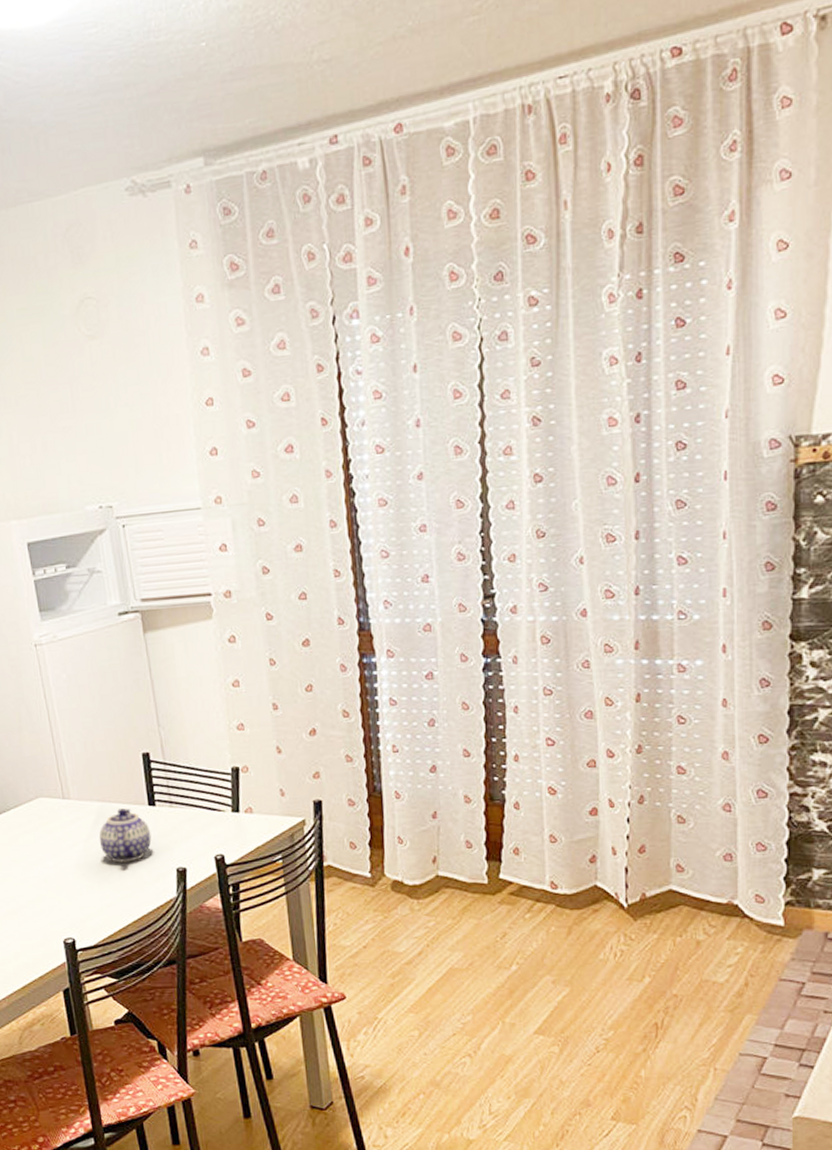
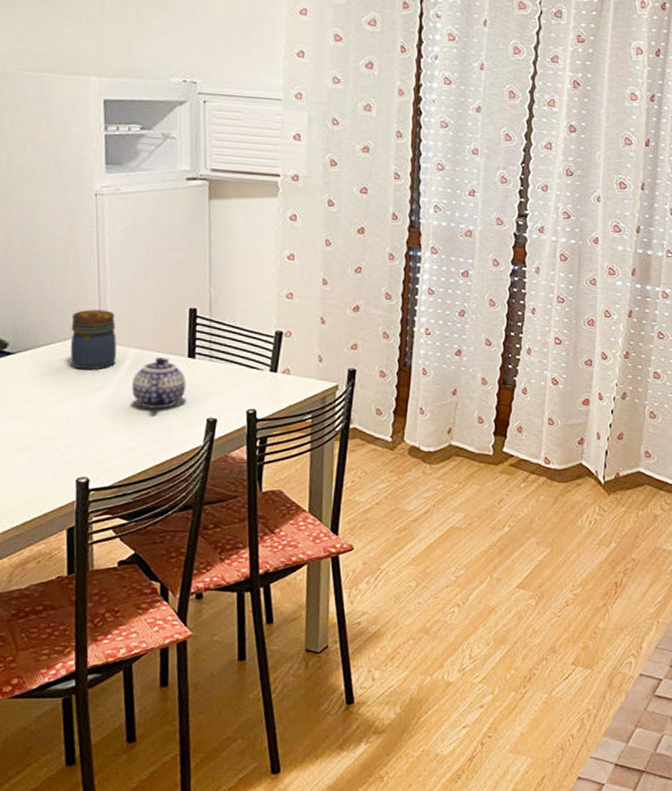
jar: none [33,765,81,829] -> present [70,309,117,370]

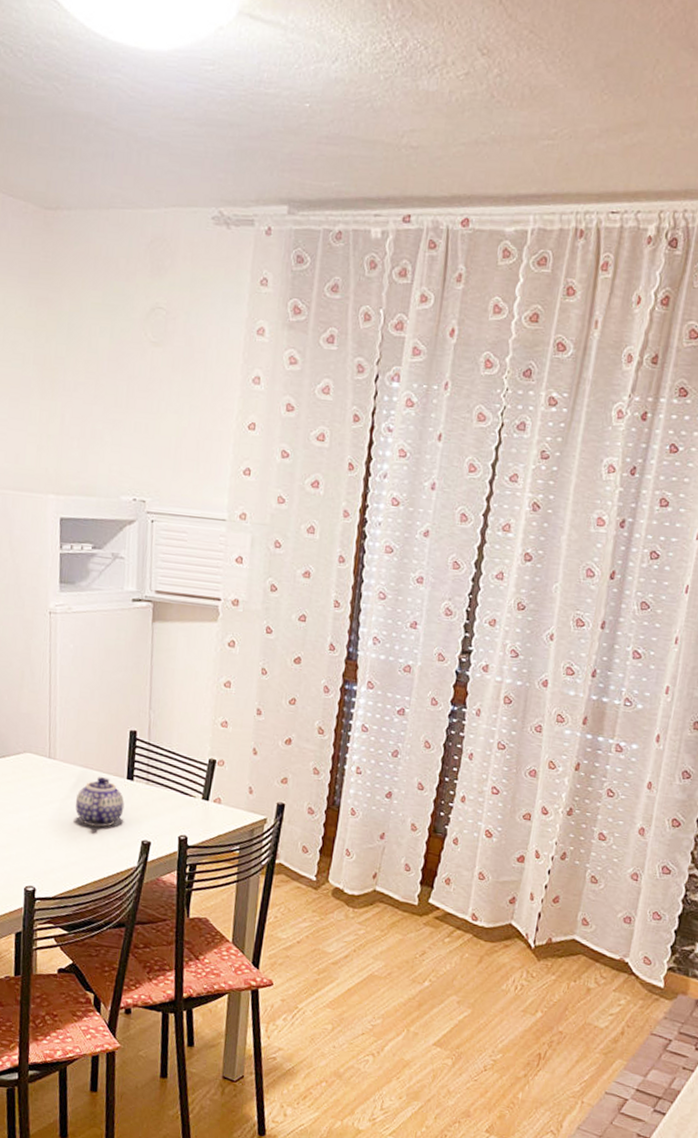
jar: present [70,309,117,370] -> none [23,725,64,785]

